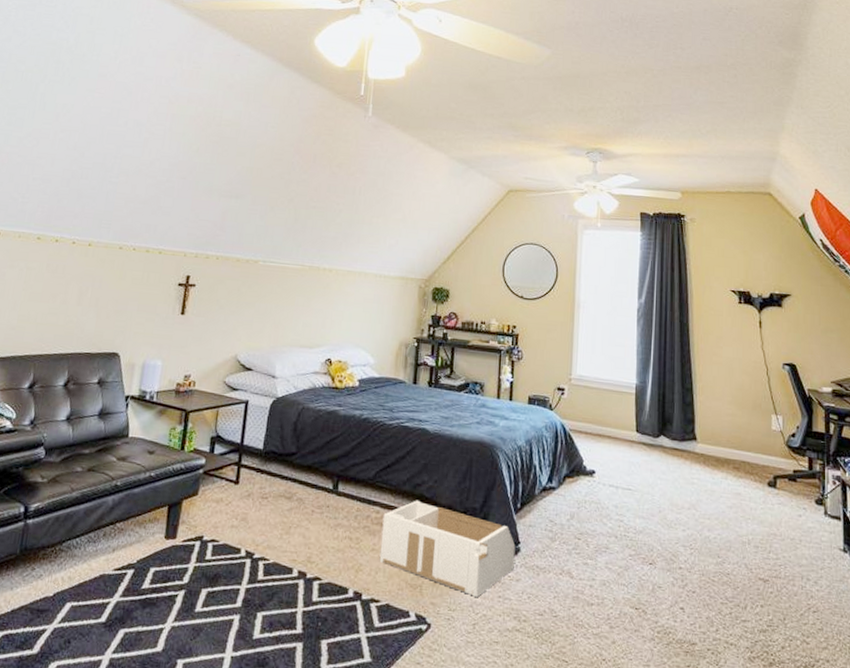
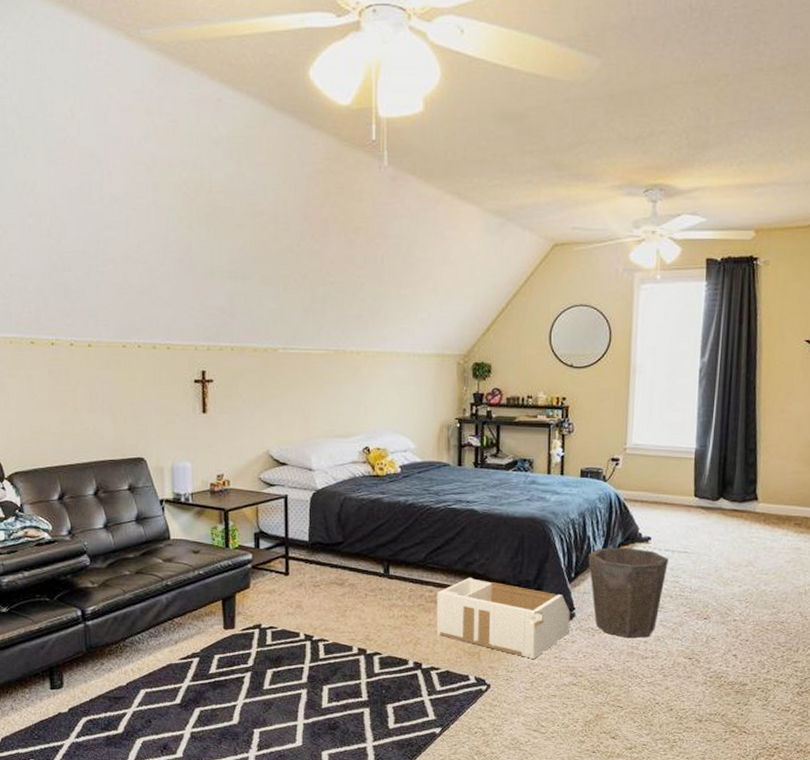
waste bin: none [534,478,613,581] -> present [588,547,668,639]

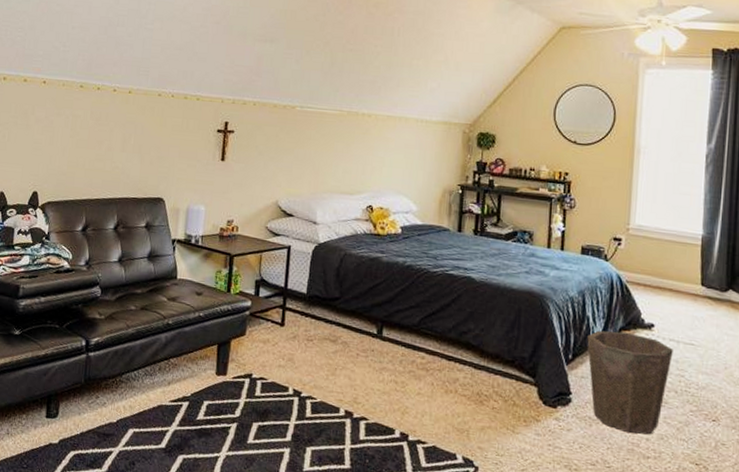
storage bin: present [436,577,570,659] -> none [425,347,567,444]

